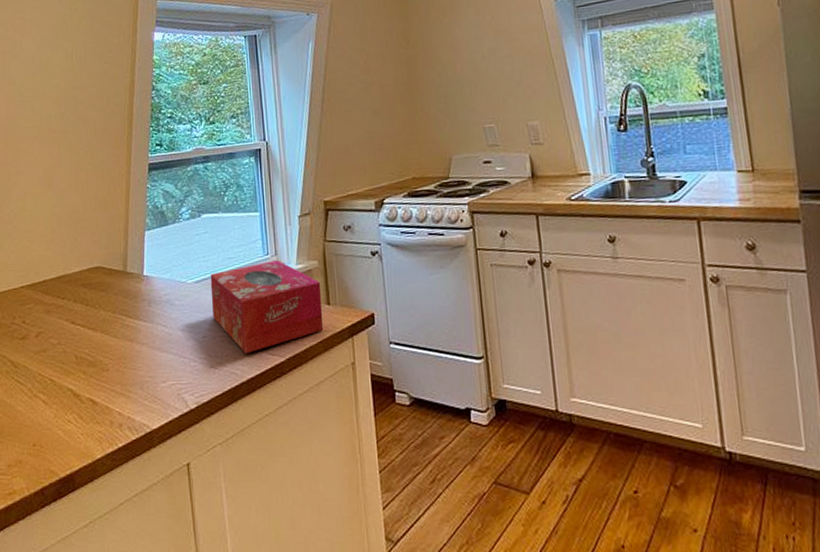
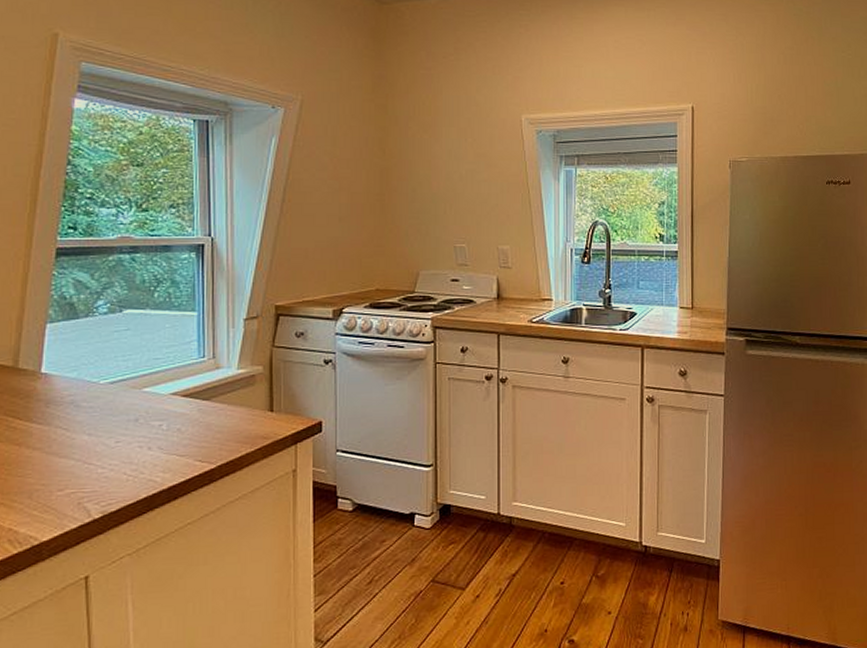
tissue box: present [210,260,324,354] -> none [129,364,265,460]

